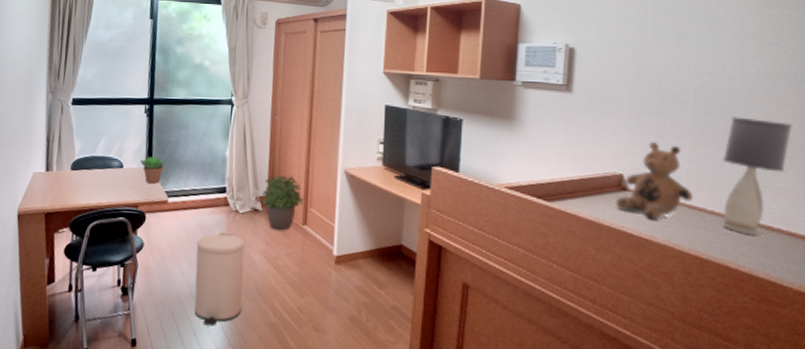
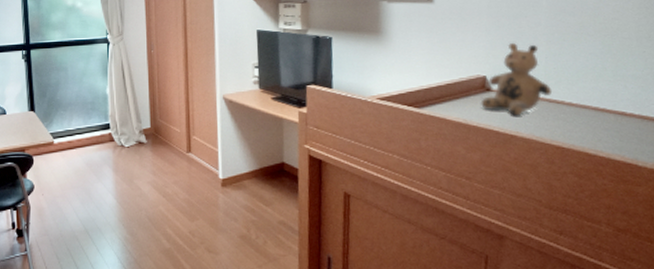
succulent plant: present [140,156,166,184] -> none [23,101,48,127]
pedal bin: present [194,232,245,326] -> none [86,167,136,258]
potted plant: present [261,175,304,231] -> none [144,106,186,161]
table lamp: present [722,116,793,236] -> none [577,12,639,122]

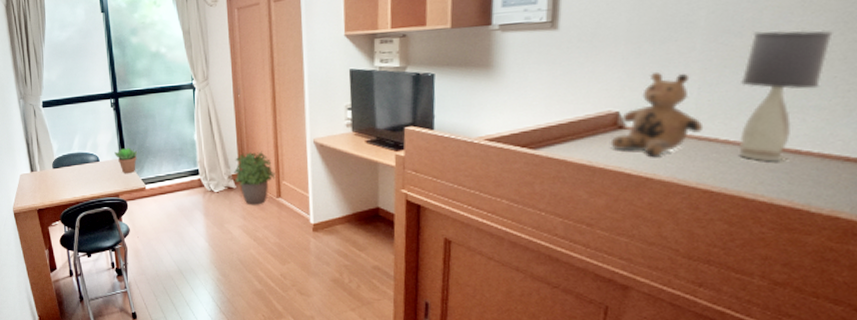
succulent plant: none [23,101,48,127] -> present [114,148,138,173]
potted plant: none [144,106,186,161] -> present [233,151,276,205]
table lamp: none [577,12,639,122] -> present [738,30,833,162]

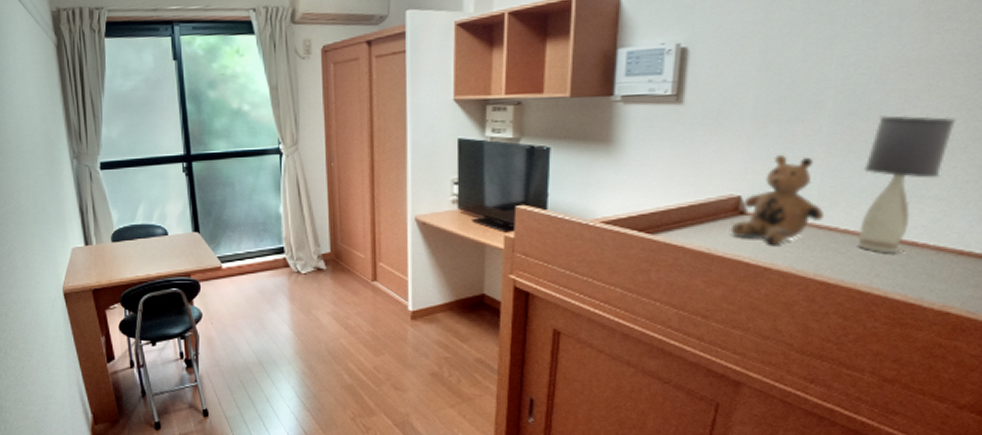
succulent plant: present [114,148,138,173] -> none [186,220,214,249]
potted plant: present [233,151,276,205] -> none [323,228,371,289]

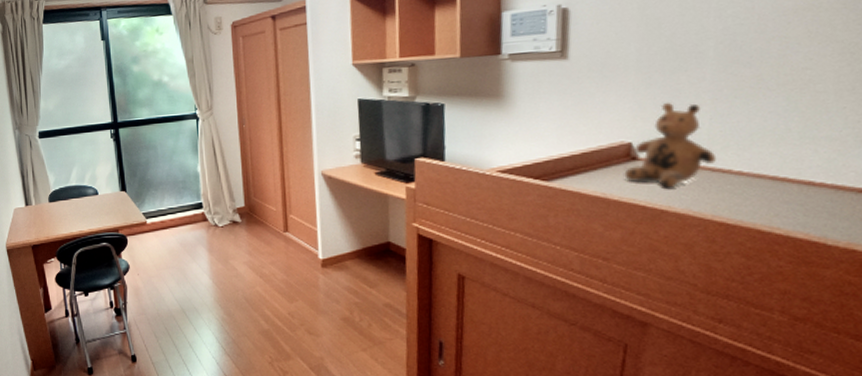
table lamp: present [857,115,956,254] -> none [752,60,840,194]

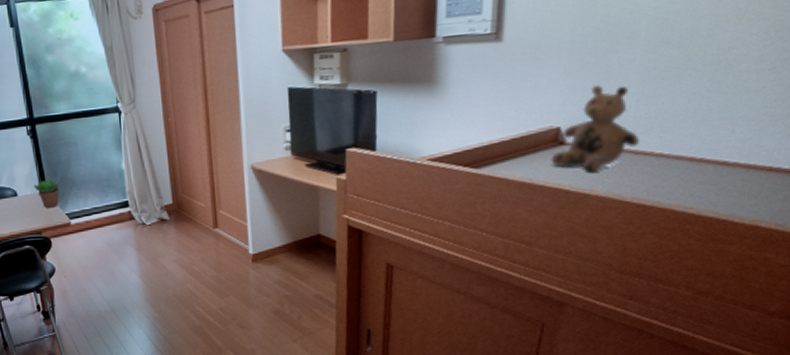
succulent plant: none [114,180,139,207] -> present [34,180,60,208]

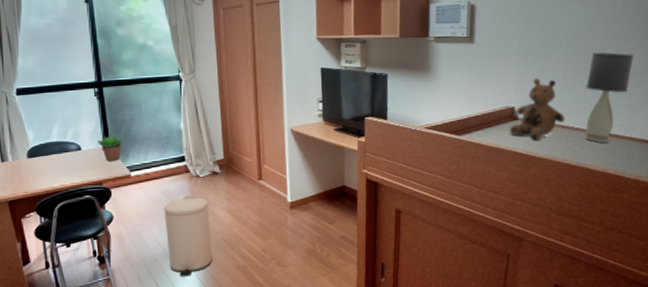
pedal bin: none [107,246,164,336] -> present [163,195,213,277]
table lamp: none [671,39,764,174] -> present [585,52,634,143]

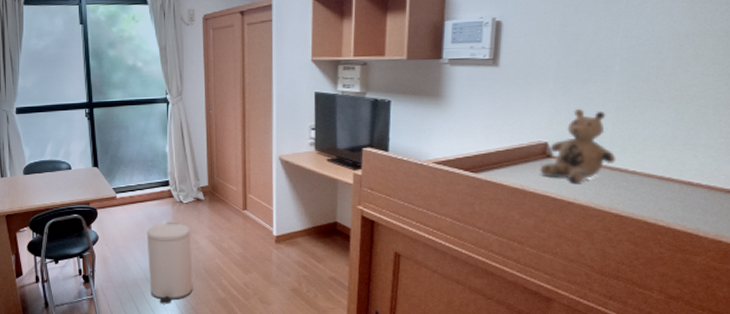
succulent plant: present [98,136,123,161] -> none [87,157,110,182]
table lamp: present [585,52,634,143] -> none [643,78,719,191]

